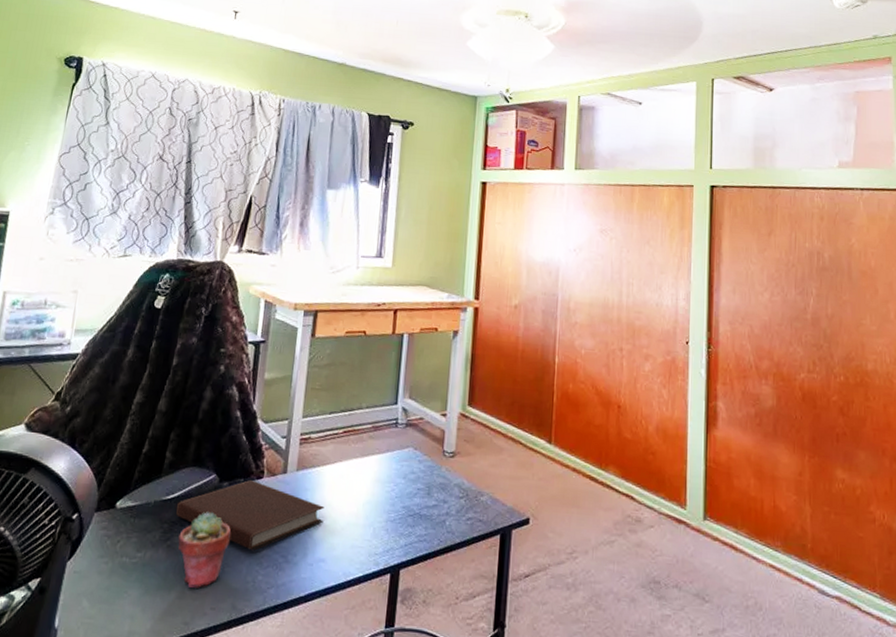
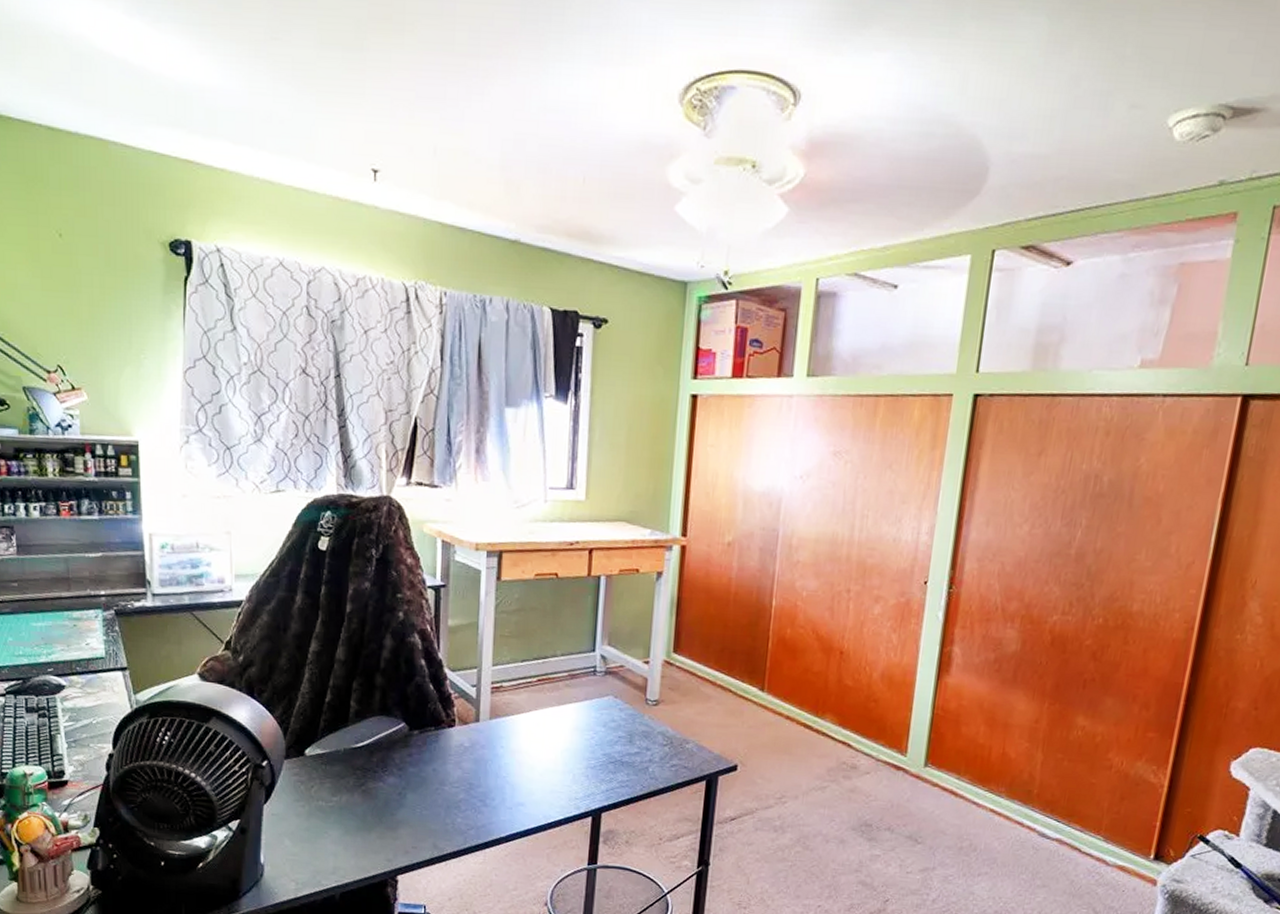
notebook: present [175,480,325,551] -> none [367,728,521,796]
potted succulent: present [178,512,231,588] -> none [373,759,426,829]

